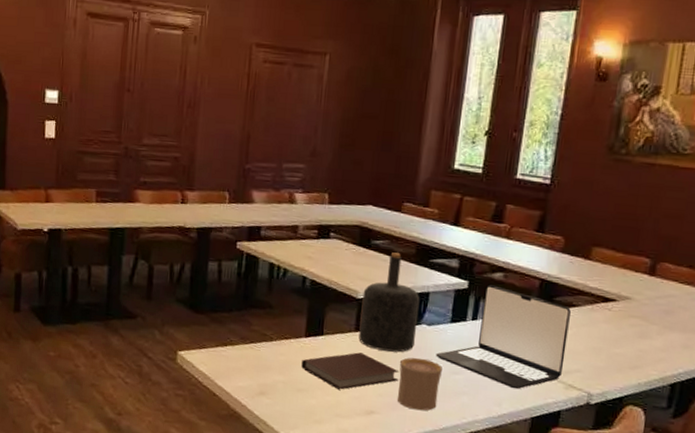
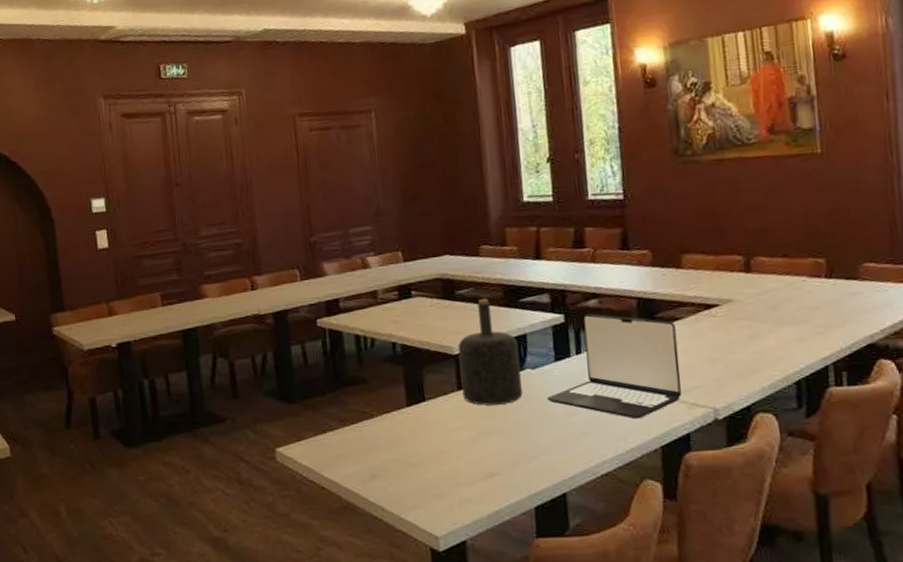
notebook: present [301,352,399,390] -> none [408,412,514,457]
cup: present [397,357,442,411] -> none [512,406,560,463]

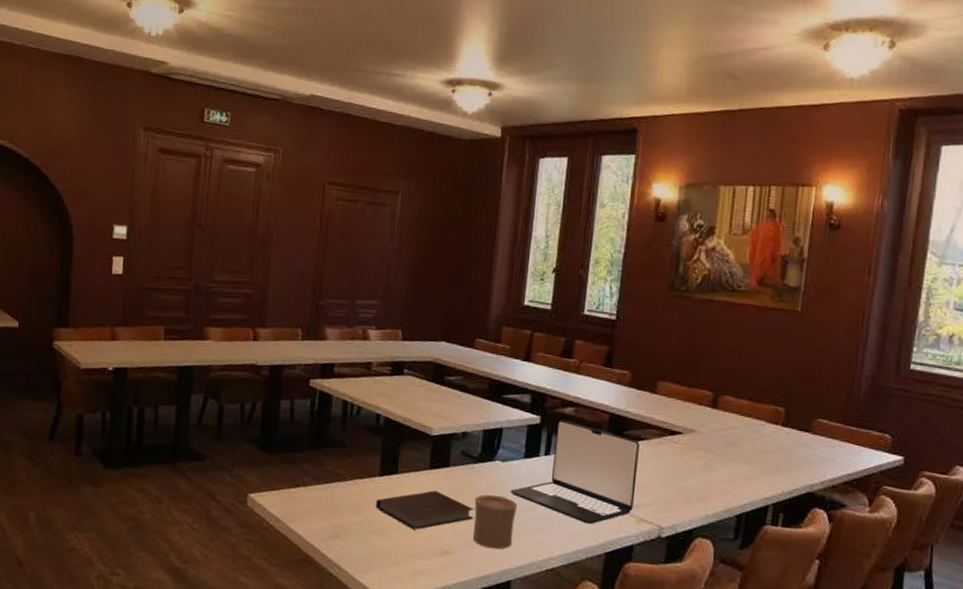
notebook: none [408,412,514,457] -> present [376,490,475,530]
bottle: present [457,299,523,406] -> none [433,388,494,490]
cup: none [512,406,560,463] -> present [472,495,517,550]

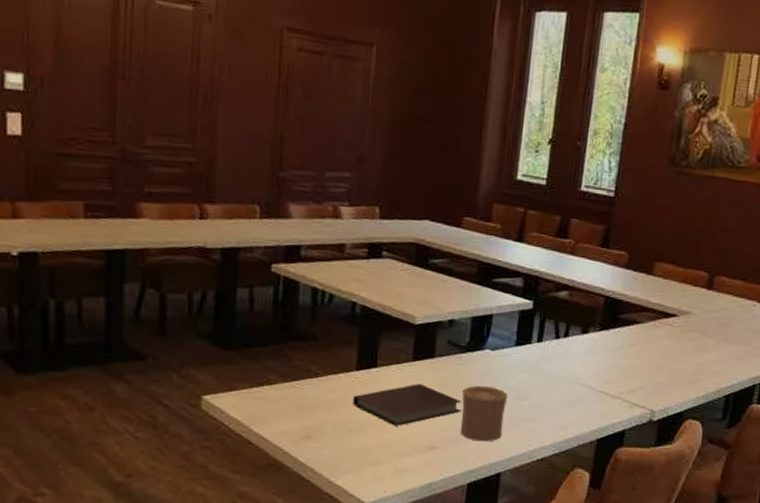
laptop: present [510,419,640,525] -> none [500,304,635,412]

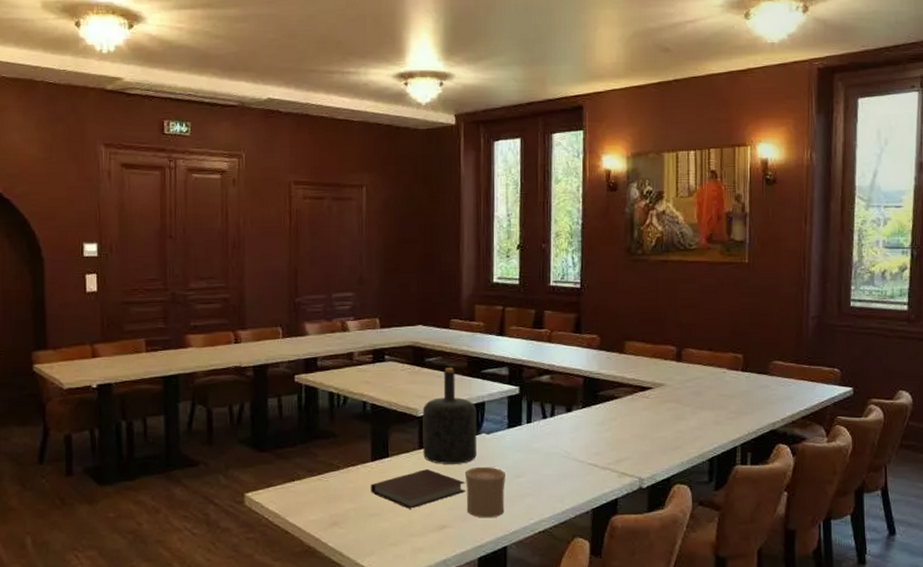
bottle: none [417,272,483,381] -> present [422,368,477,464]

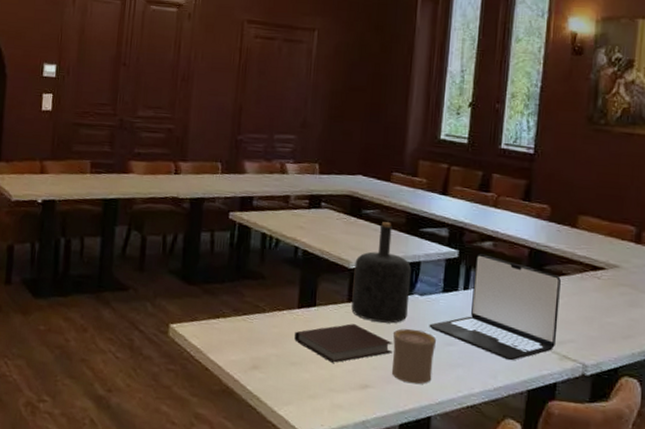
laptop: none [498,388,615,484] -> present [429,253,561,361]

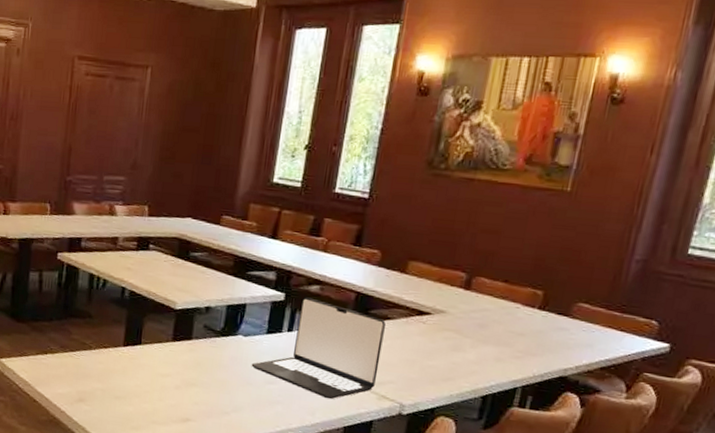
notebook: present [294,323,393,363] -> none [119,361,215,398]
bottle: present [351,222,412,324] -> none [176,264,237,362]
cup: present [391,329,436,385] -> none [212,367,258,419]

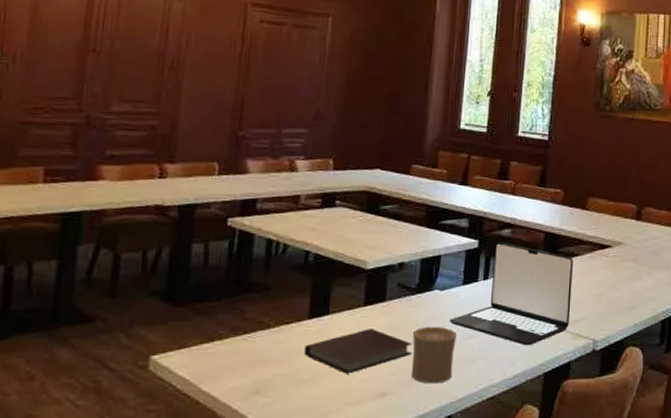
notebook: none [119,361,215,398] -> present [304,329,413,374]
cup: none [212,367,258,419] -> present [411,327,456,384]

